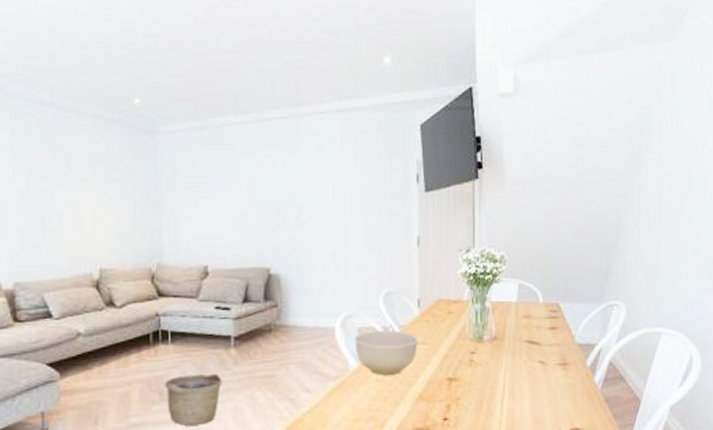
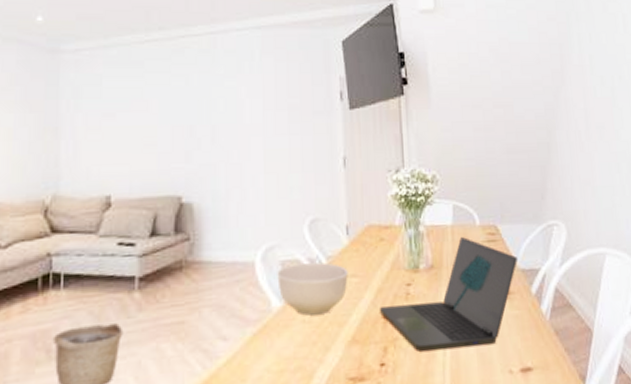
laptop: none [446,313,577,410] -> present [380,237,518,351]

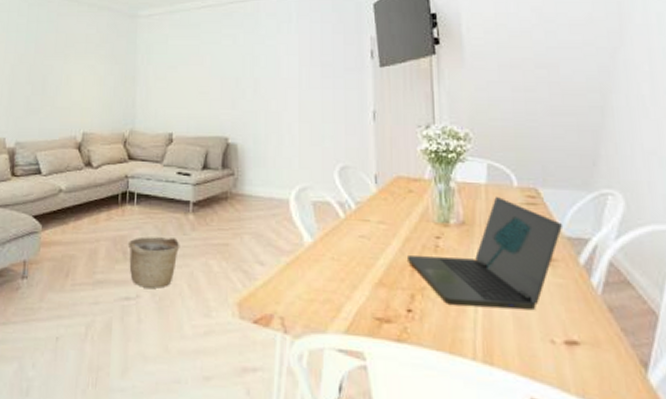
bowl: present [277,262,348,316] -> none [309,206,376,255]

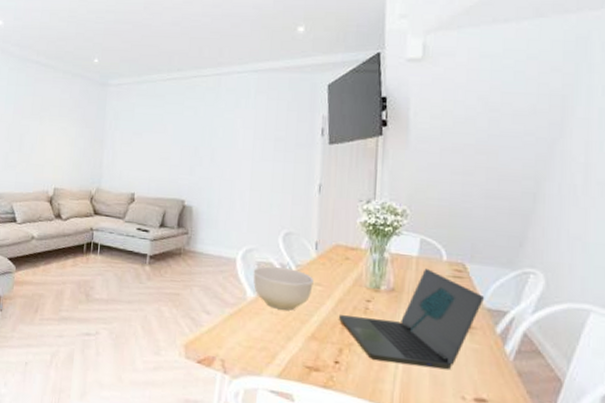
basket: present [129,236,180,288] -> none [90,282,137,328]
bowl: none [309,206,376,255] -> present [253,266,314,311]

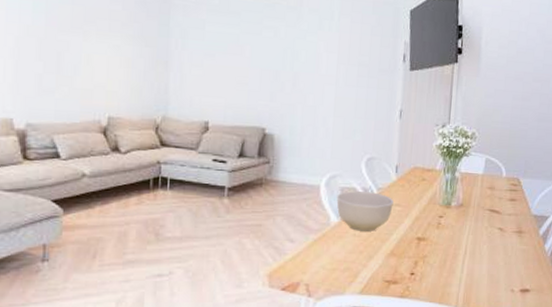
laptop: present [339,269,485,369] -> none [415,185,533,268]

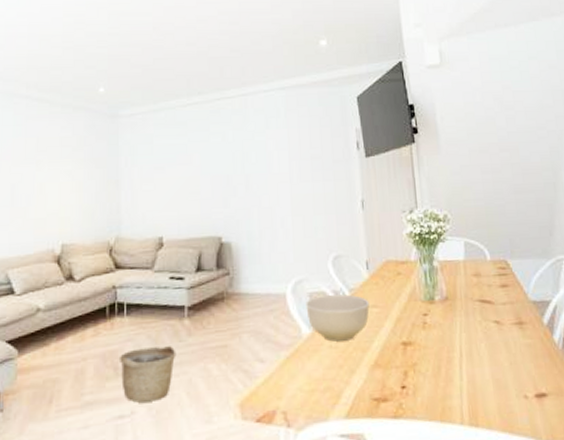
basket: none [161,219,215,265] -> present [120,346,176,403]

